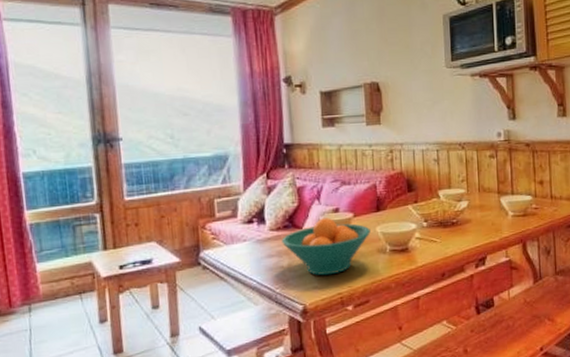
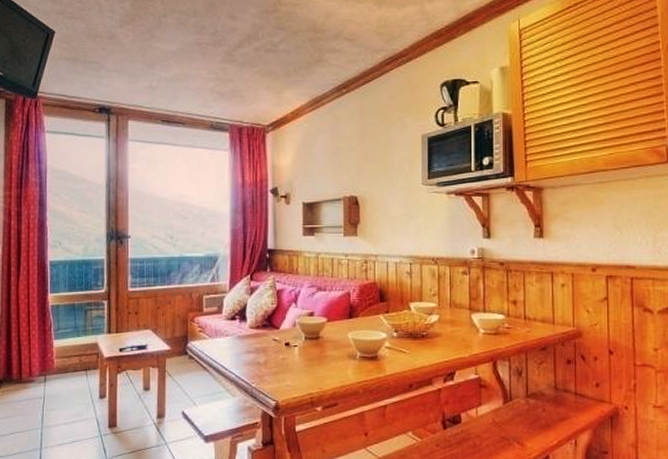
fruit bowl: present [281,218,371,276] -> none [260,320,342,375]

